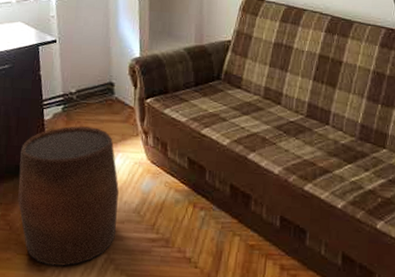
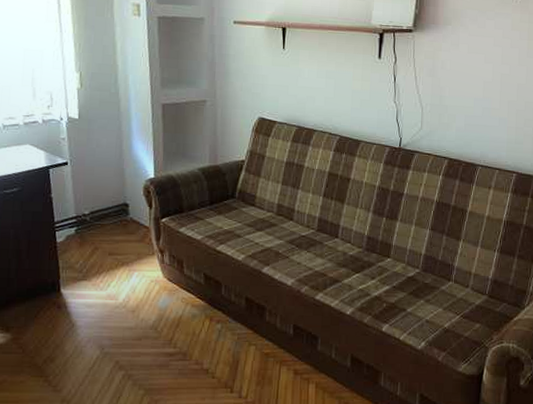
stool: present [18,126,119,266] -> none [30,247,135,385]

